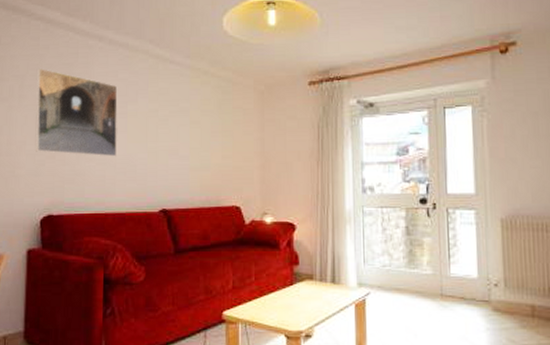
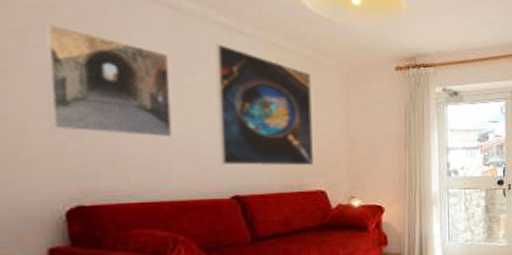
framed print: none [151,73,230,183] -> present [214,44,313,167]

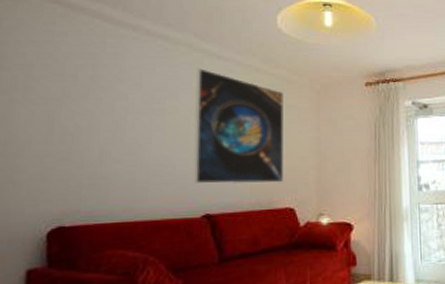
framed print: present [44,22,172,138] -> none [43,56,155,158]

